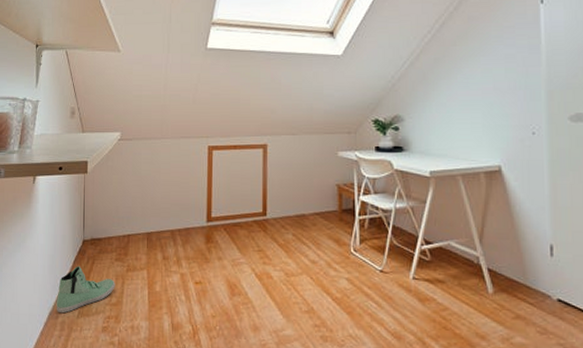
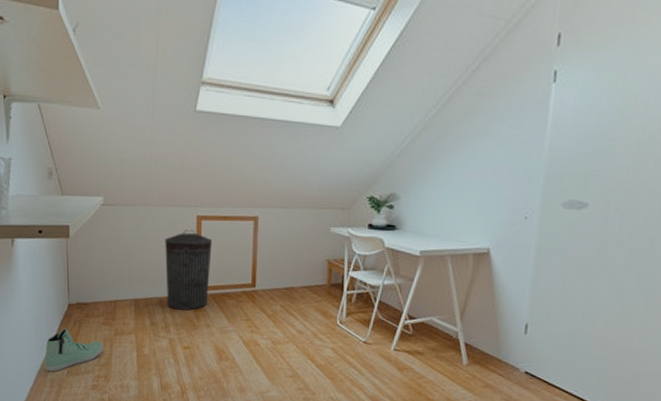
trash can: none [178,160,222,243] -> present [165,229,212,311]

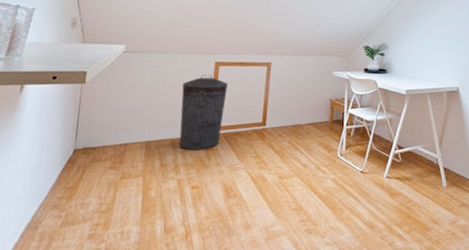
sneaker: present [45,328,104,372] -> none [36,175,107,224]

